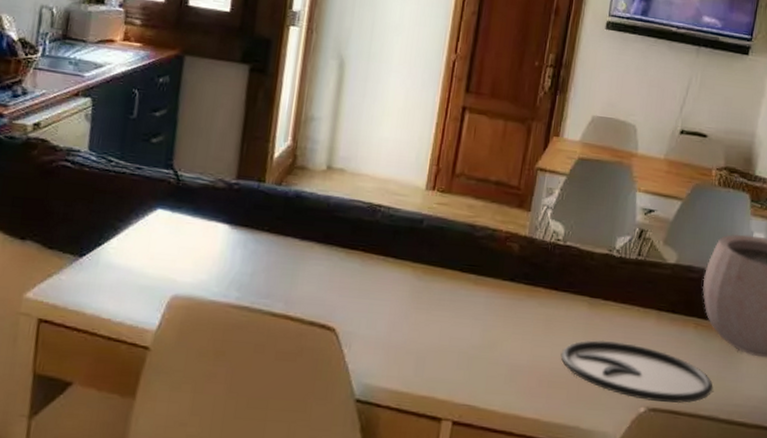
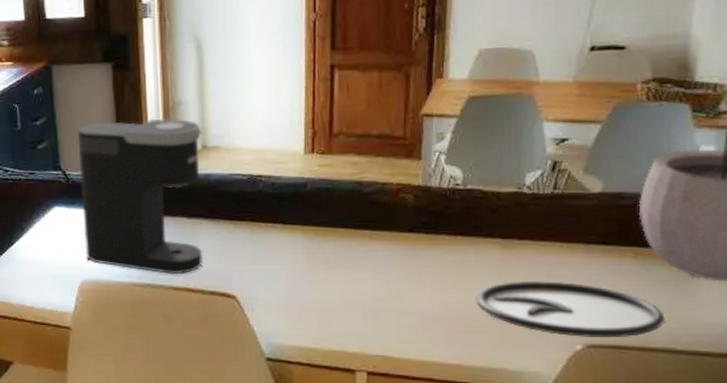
coffee maker: none [182,124,330,300] -> present [77,118,204,275]

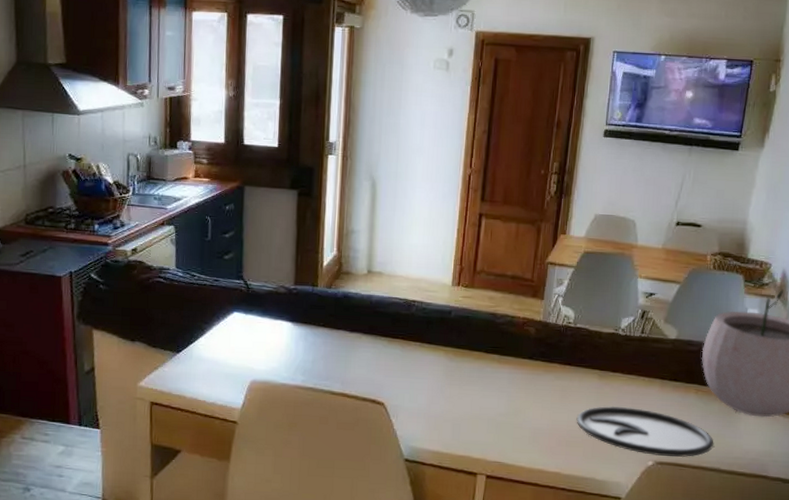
coffee maker: present [77,118,204,275] -> none [257,241,369,381]

